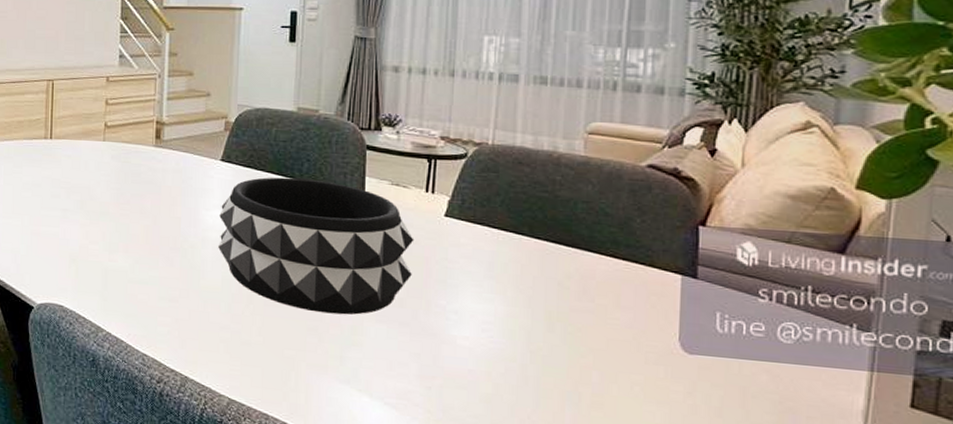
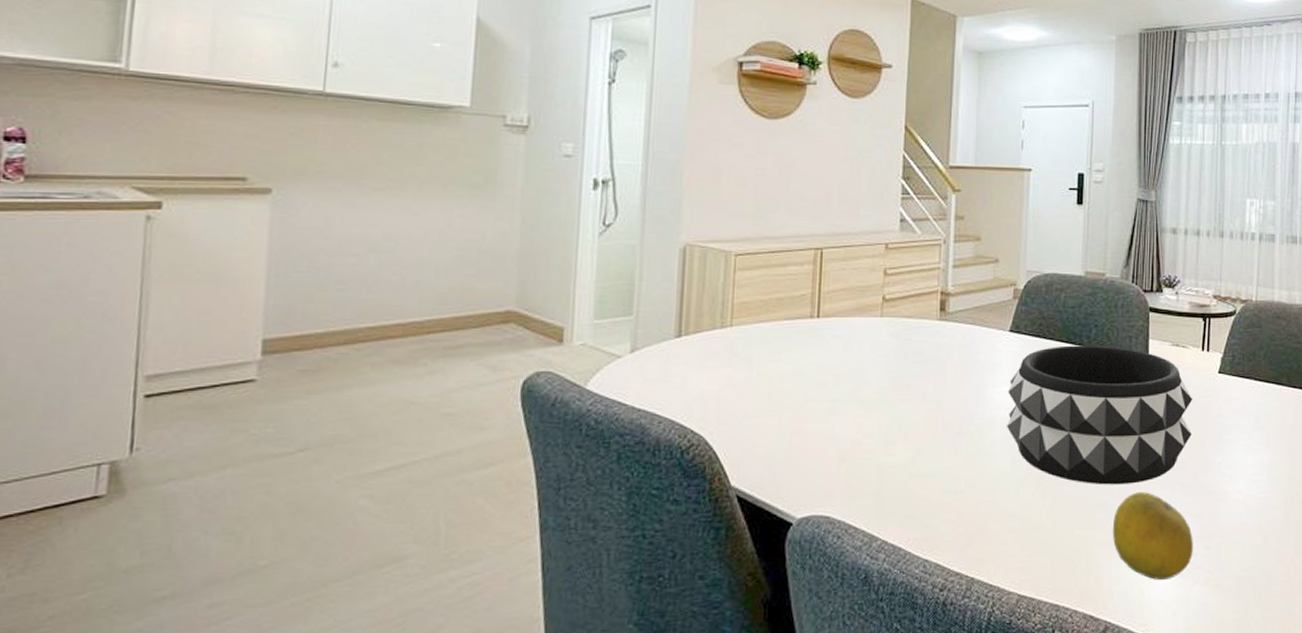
fruit: none [323,323,411,412] -> present [1112,492,1193,581]

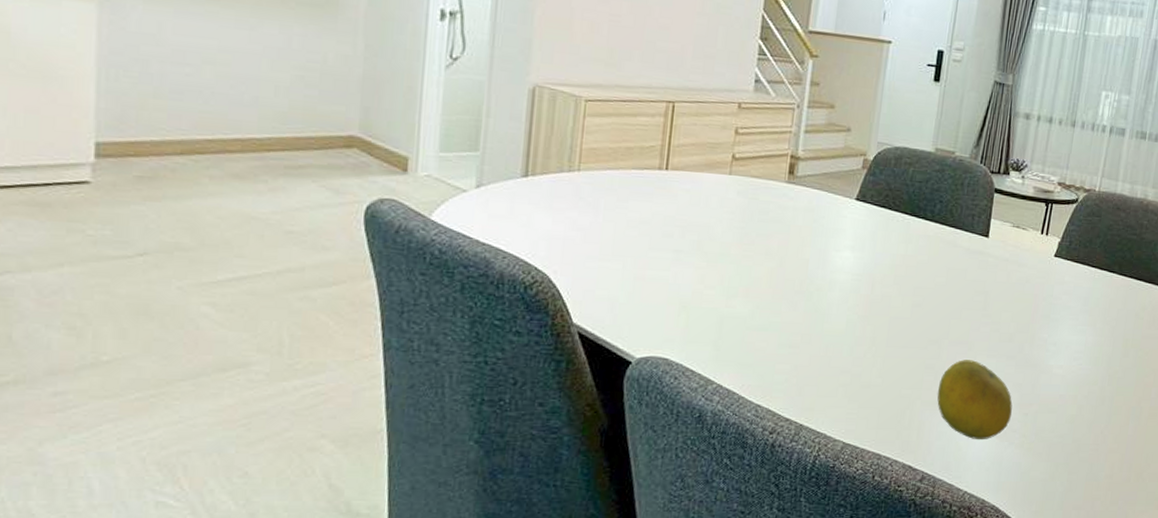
decorative bowl: present [1007,345,1193,485] -> none [845,218,1027,352]

